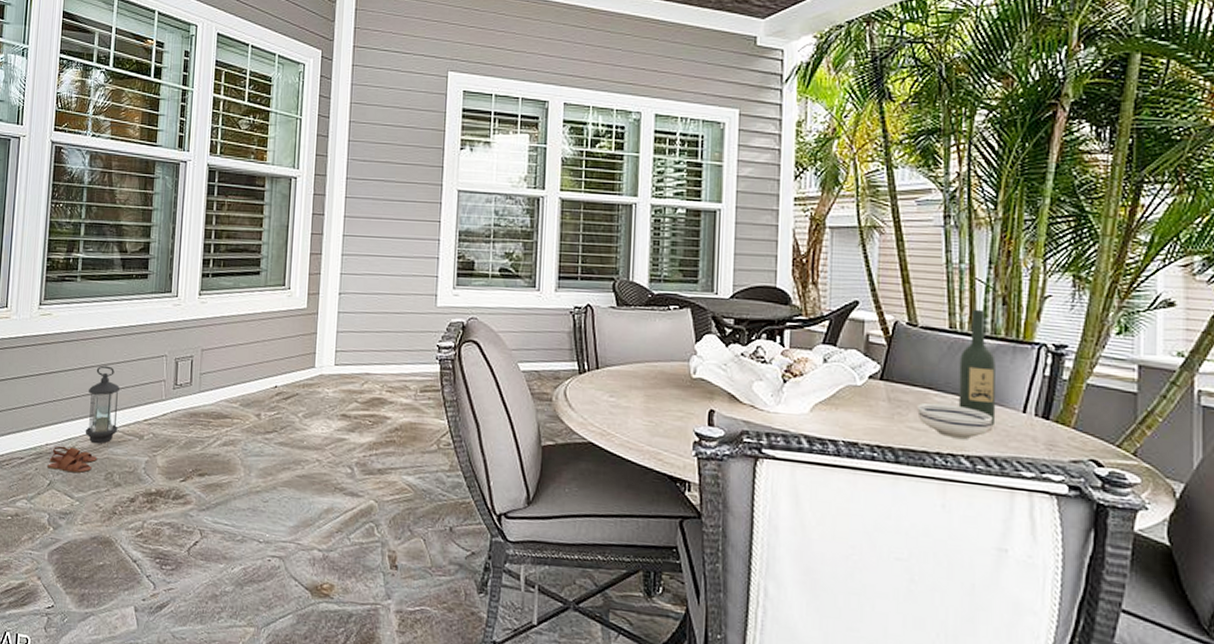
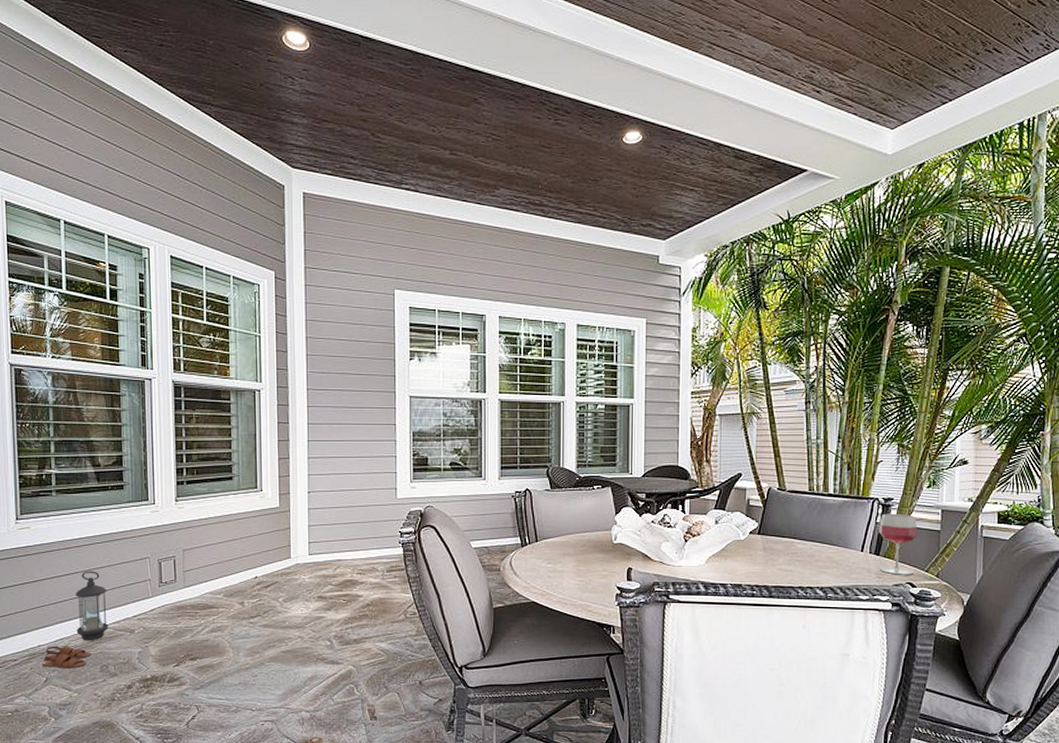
bowl: present [917,402,992,440] -> none [785,549,839,576]
wine bottle: present [958,309,997,426] -> none [815,474,843,563]
wineglass: none [1048,364,1104,450] -> present [879,513,918,575]

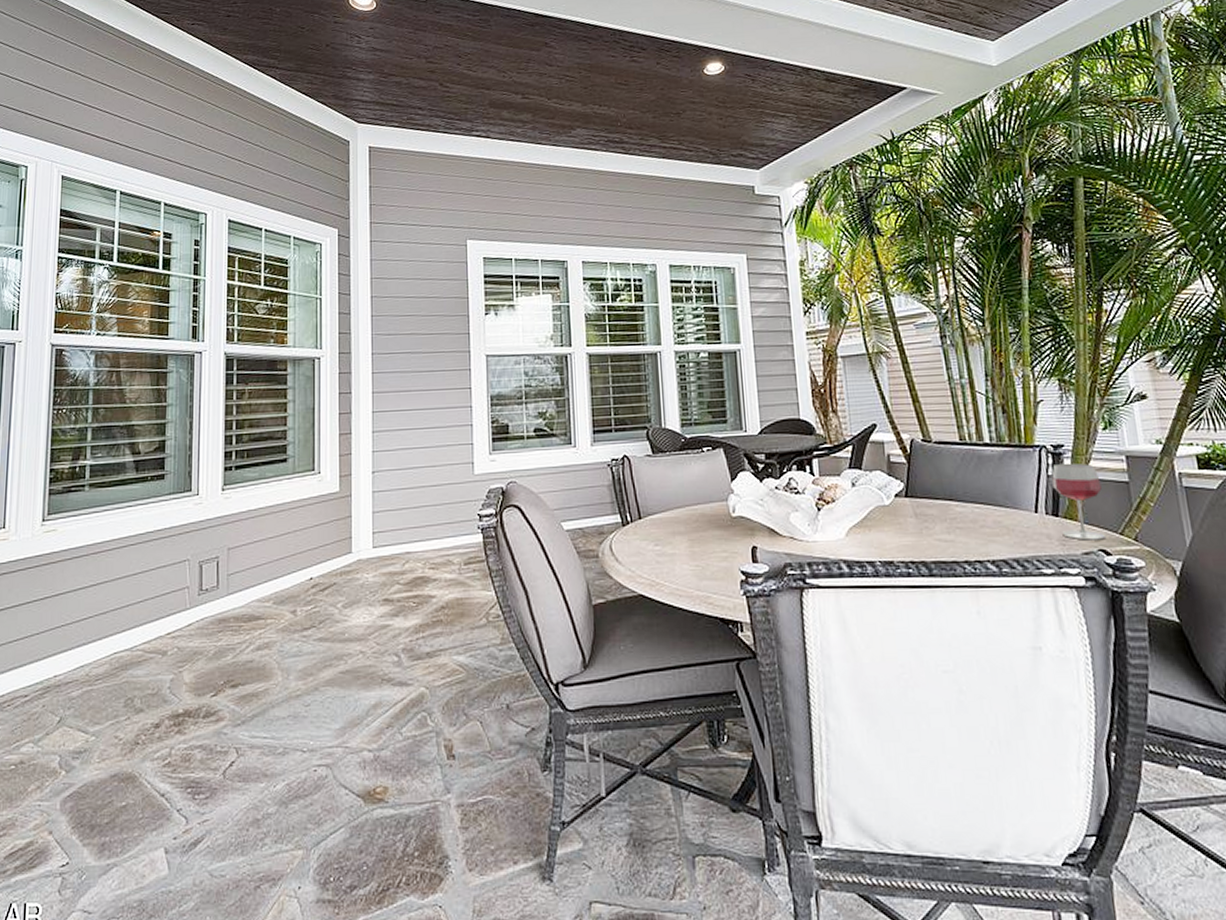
sandal: present [42,646,91,669] -> none [57,675,115,705]
lantern: present [76,571,109,641] -> none [99,579,137,668]

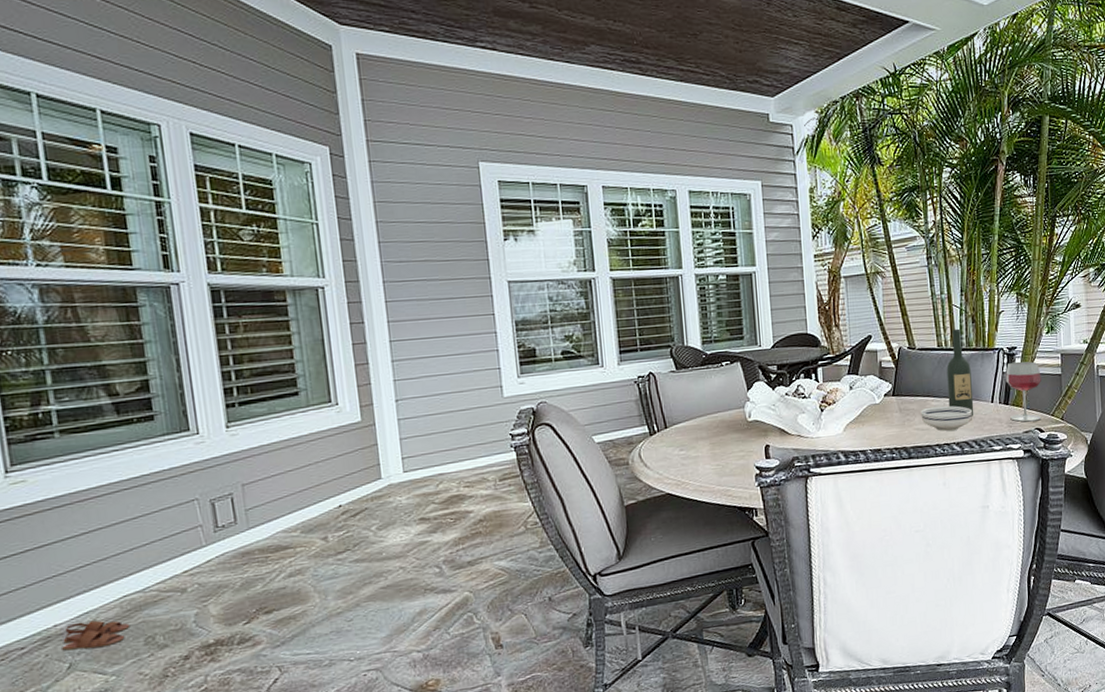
sandal: none [57,675,115,705] -> present [62,620,130,651]
bowl: none [942,513,1011,546] -> present [921,405,972,431]
wine bottle: none [972,419,1013,529] -> present [946,328,974,417]

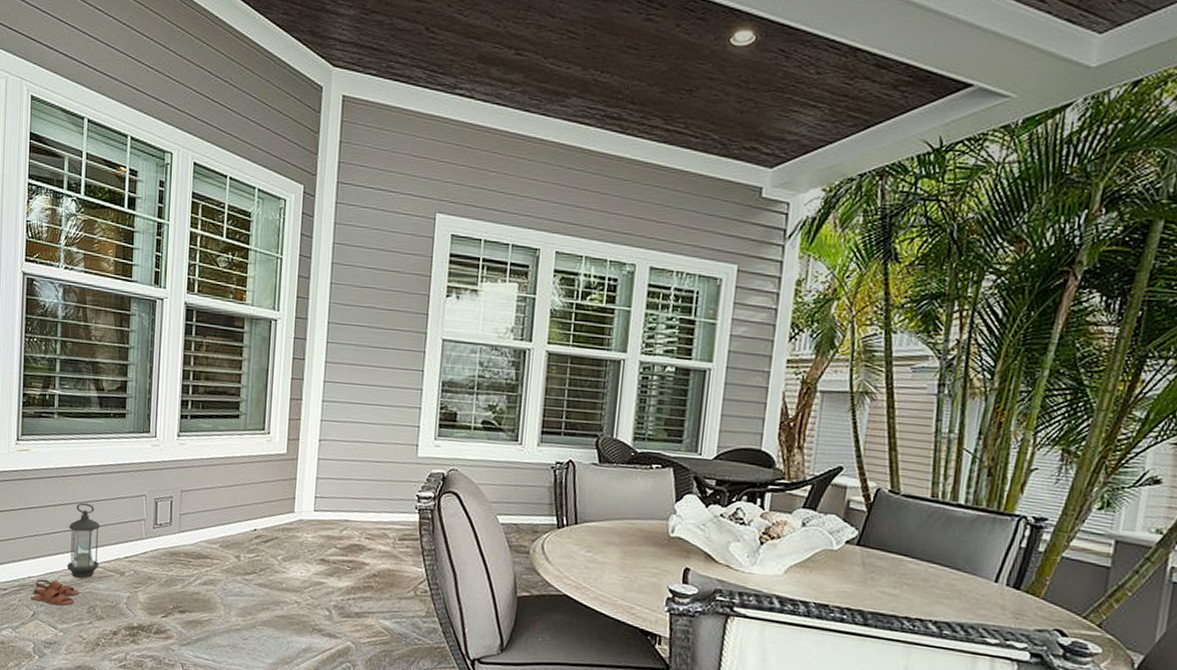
lantern: none [100,524,151,611] -> present [66,502,100,579]
bowl: present [921,405,972,431] -> none [890,569,964,606]
wine bottle: present [946,328,974,417] -> none [931,479,974,594]
wineglass: present [1006,361,1042,422] -> none [1019,537,1079,621]

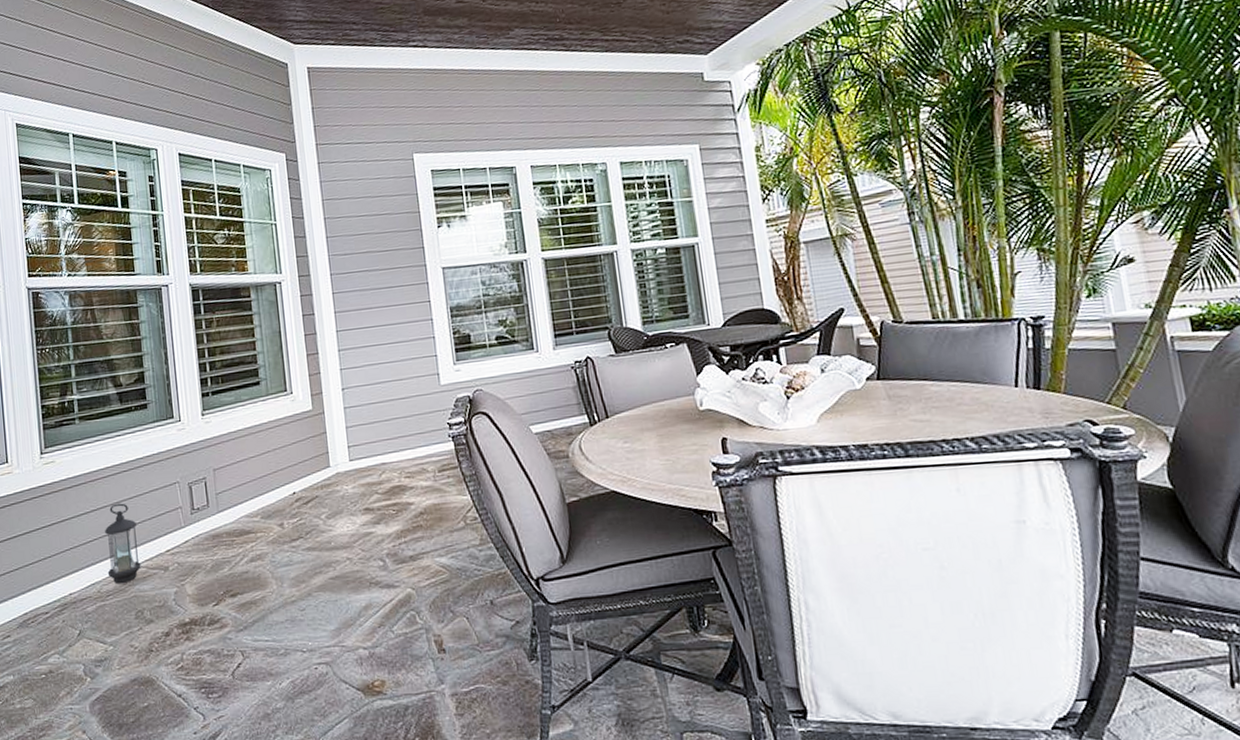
sandal: present [31,579,80,606] -> none [74,591,125,619]

